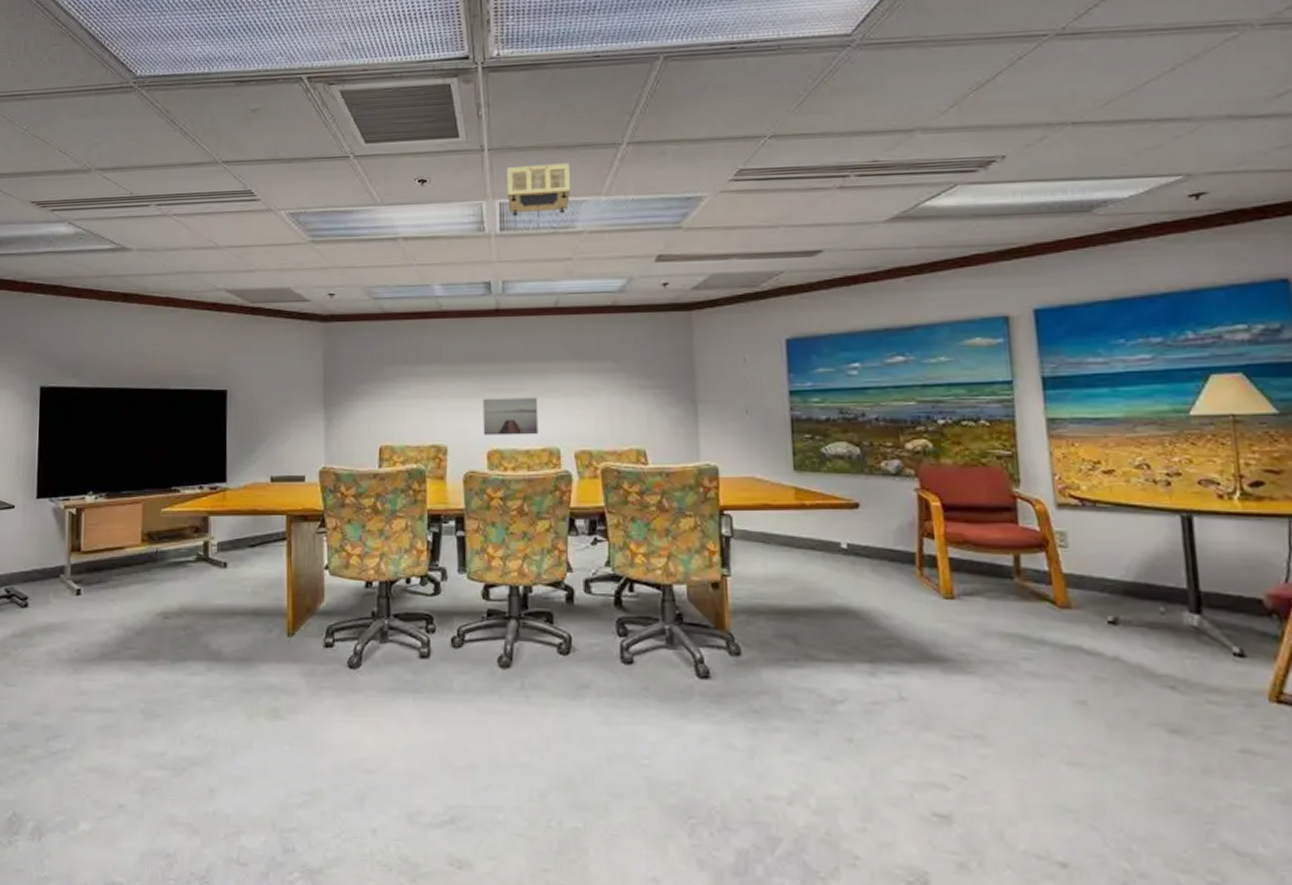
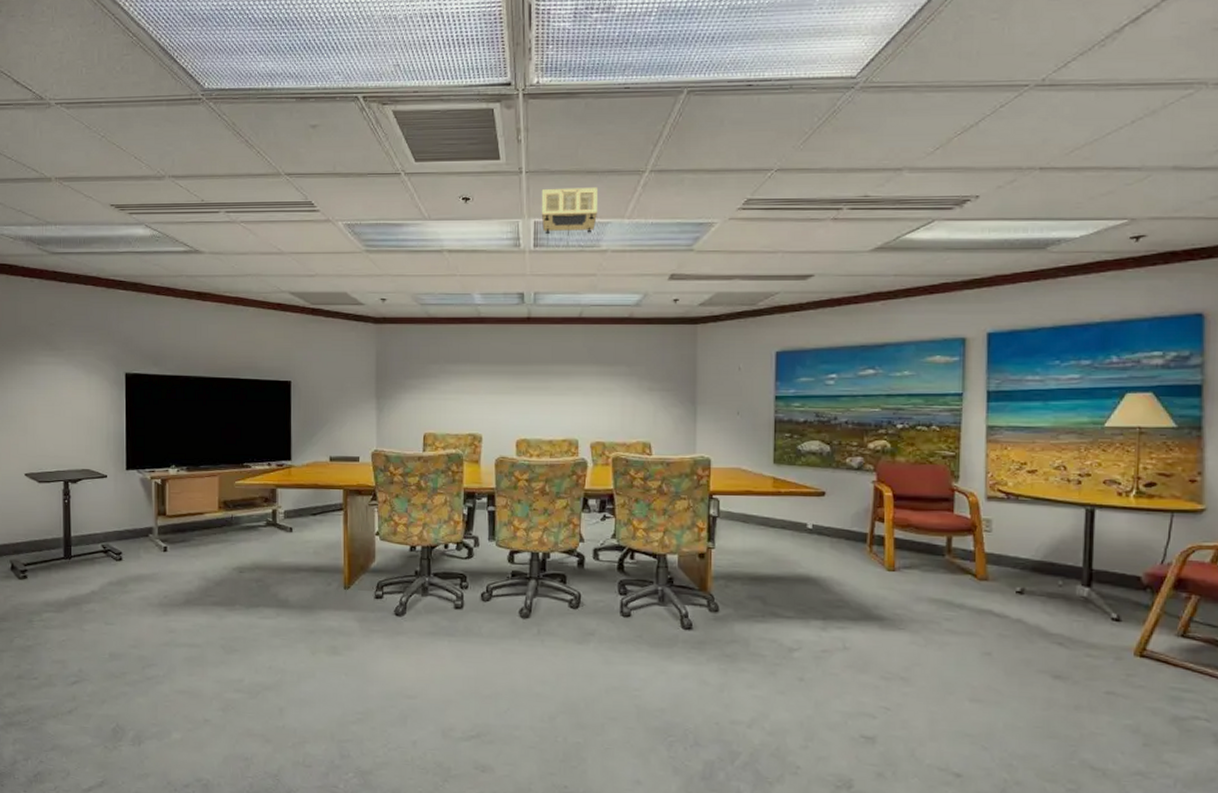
wall art: present [482,397,539,436] -> none [513,395,561,428]

